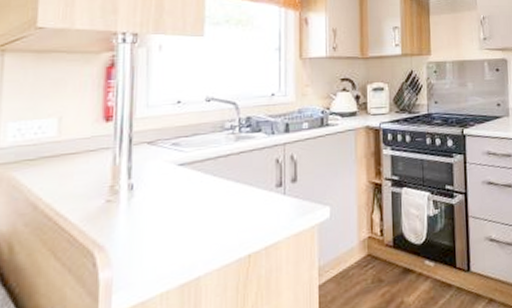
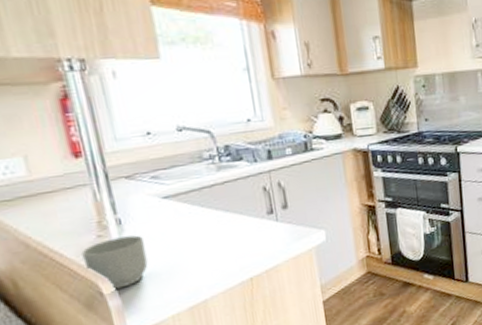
mug: none [86,202,150,260] -> present [81,235,148,289]

